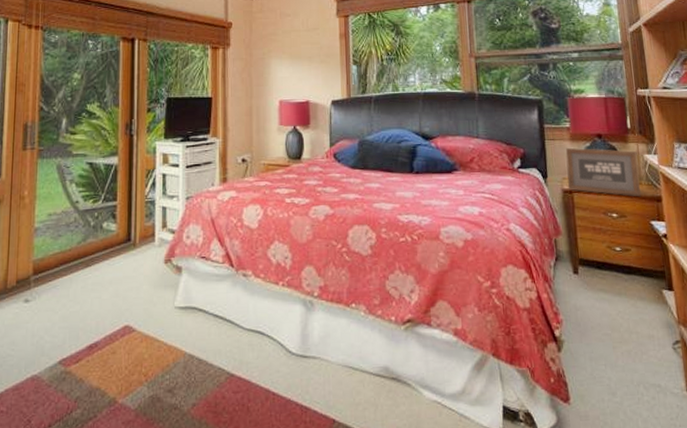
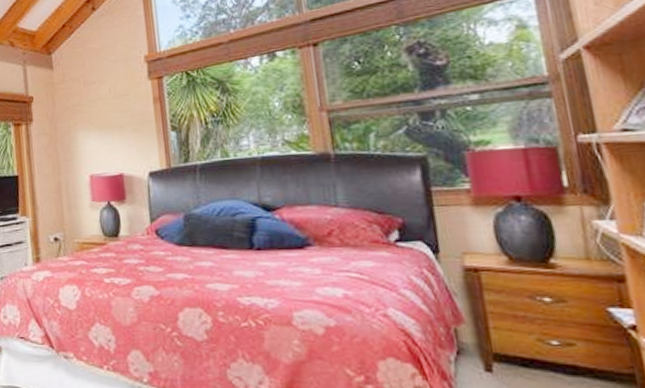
picture frame: present [565,147,641,197] -> none [464,214,590,276]

